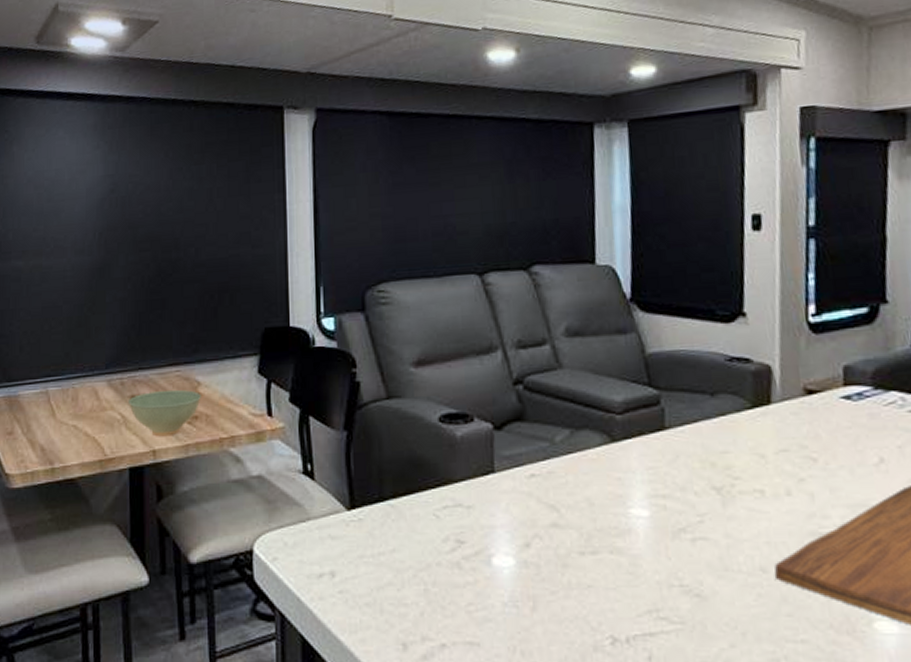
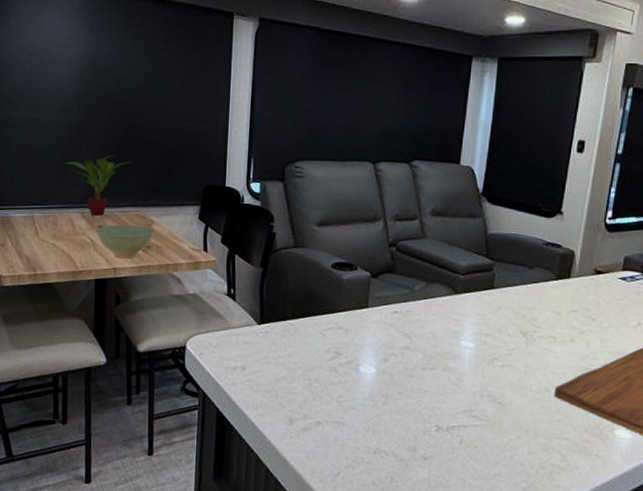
potted plant: none [84,300,169,383] -> present [64,155,133,216]

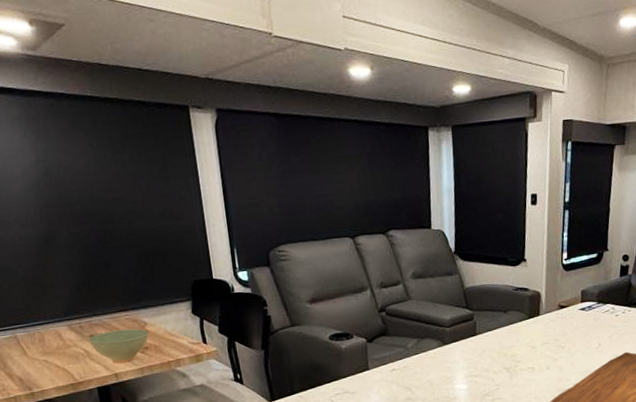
potted plant: present [64,155,133,216] -> none [38,263,113,326]

